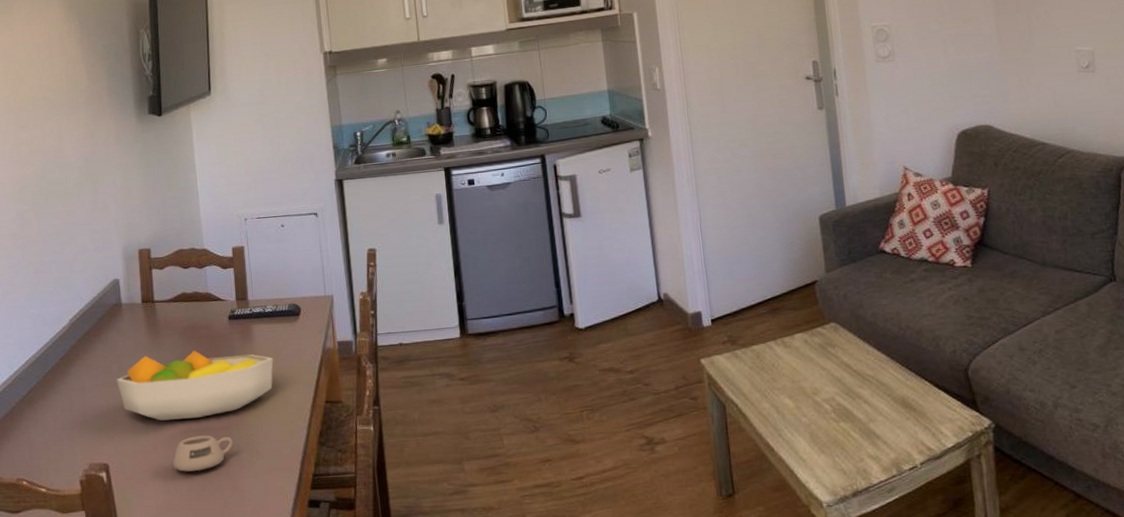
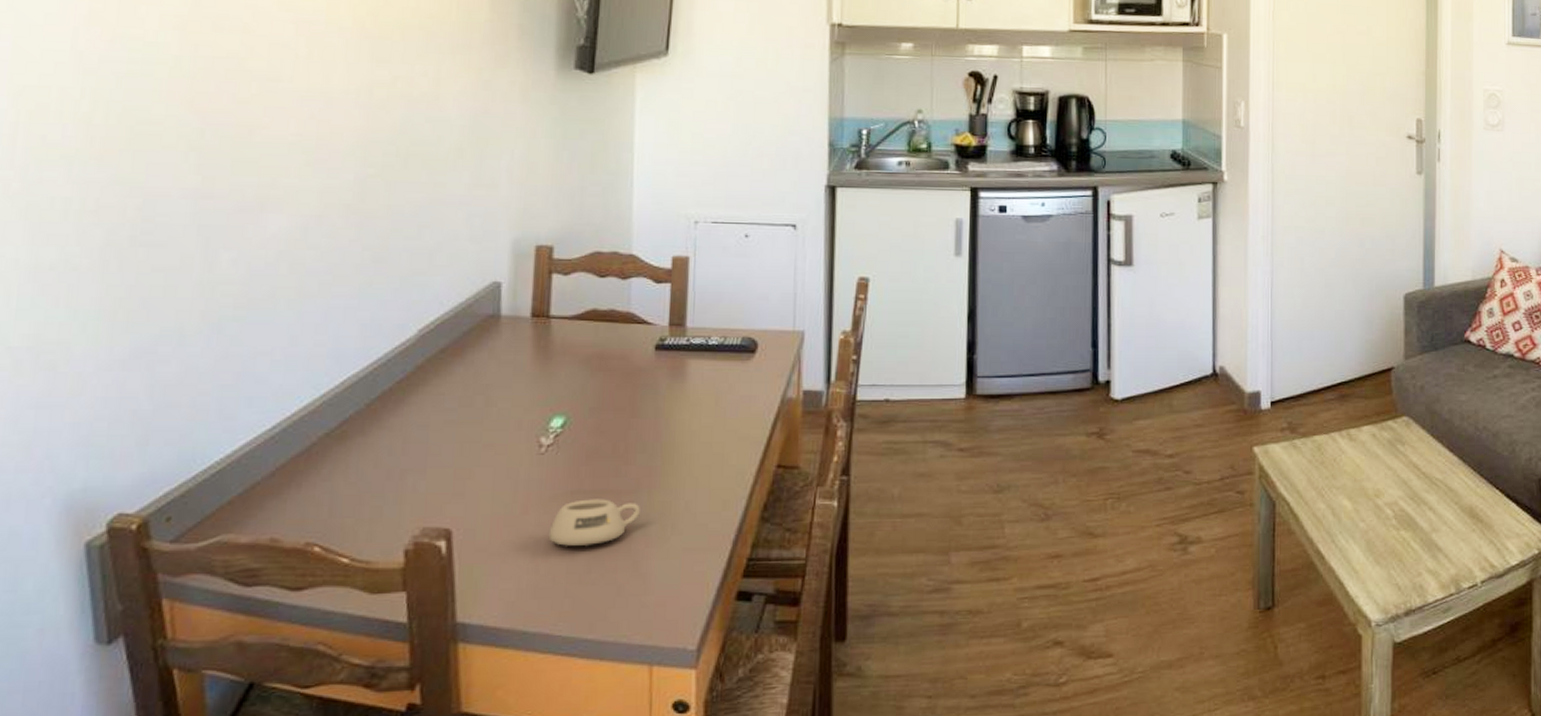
fruit bowl: present [116,350,274,421] -> none [478,385,711,476]

